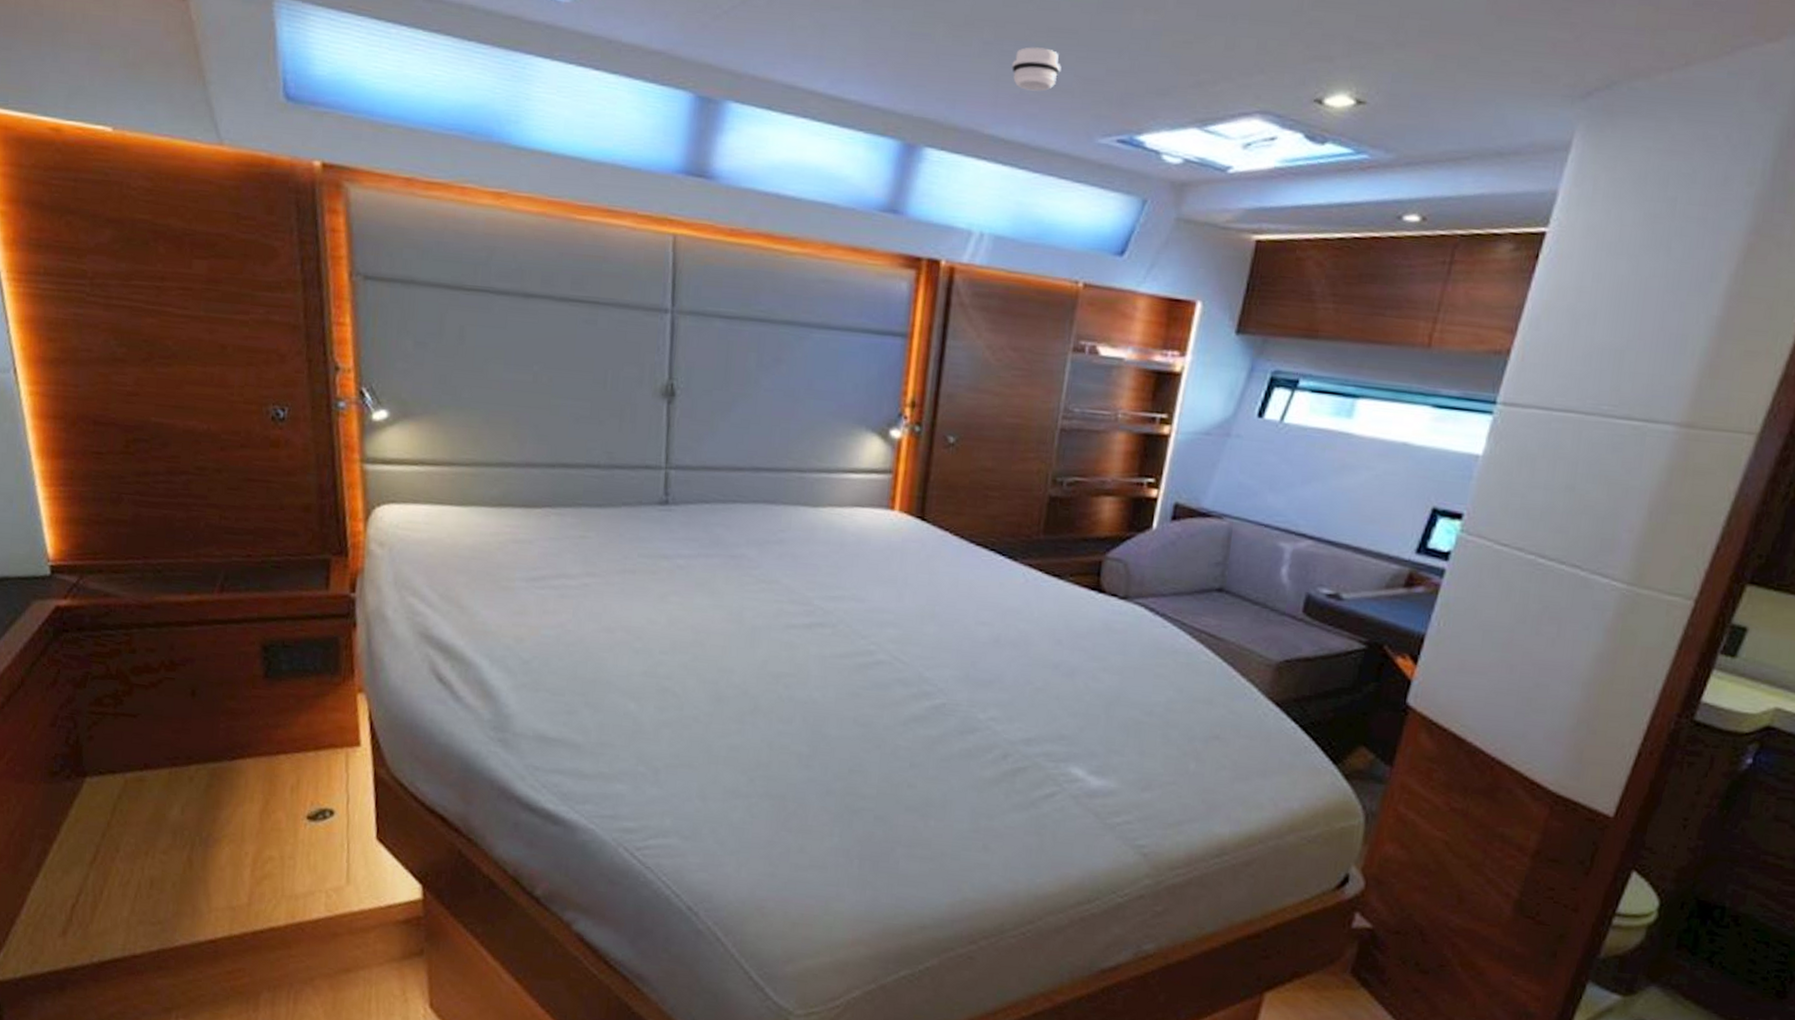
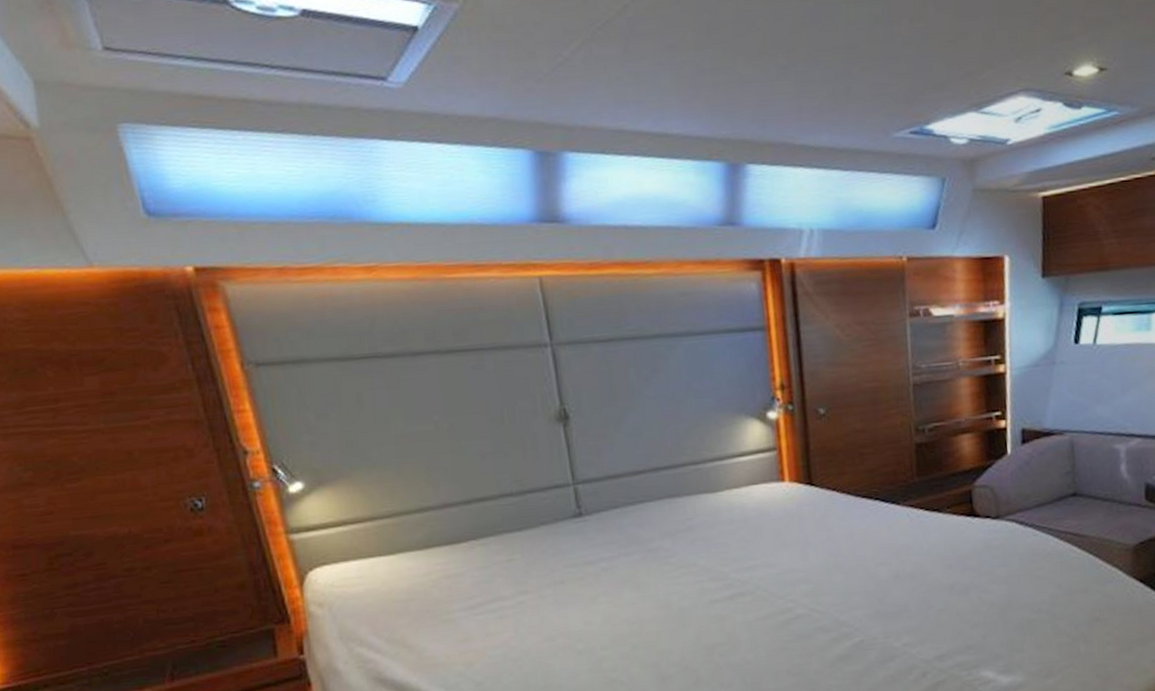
smoke detector: present [1012,47,1062,92] -> none [807,64,851,102]

